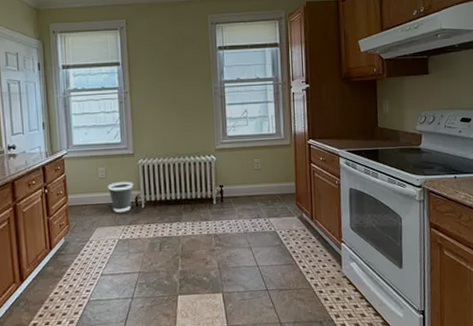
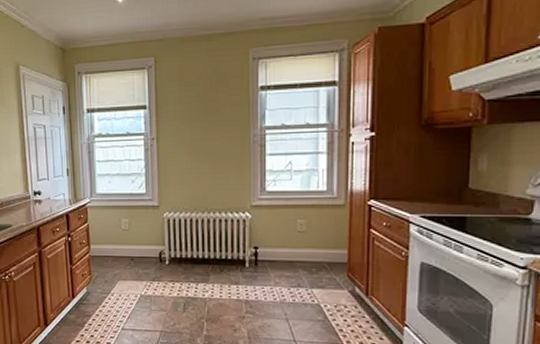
wastebasket: present [108,181,134,212] -> none [131,234,158,267]

